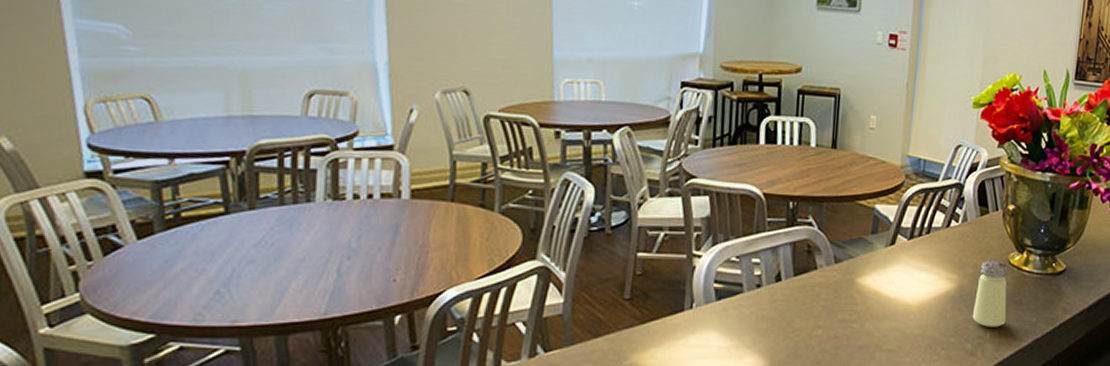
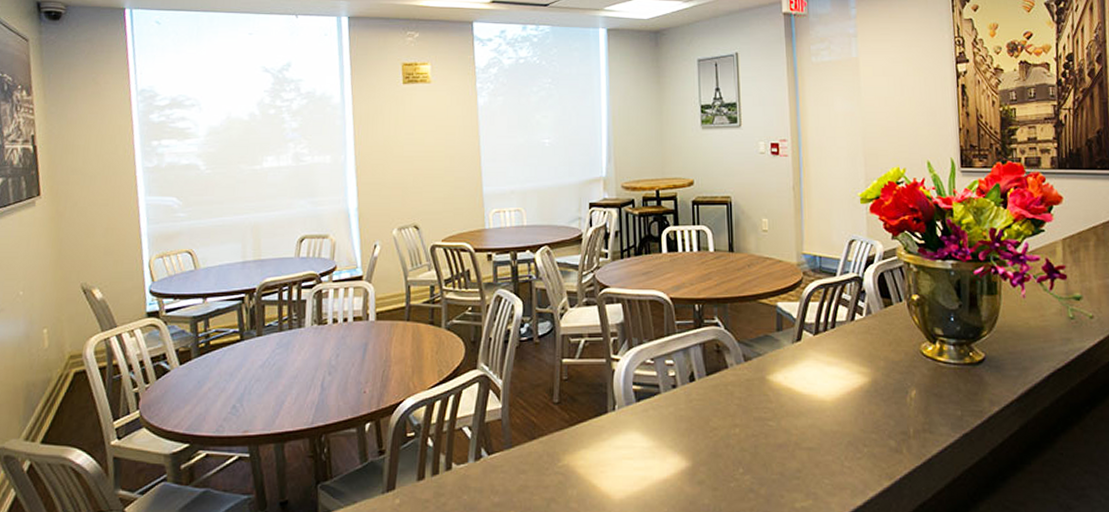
saltshaker: present [972,259,1008,327] -> none [891,351,928,422]

